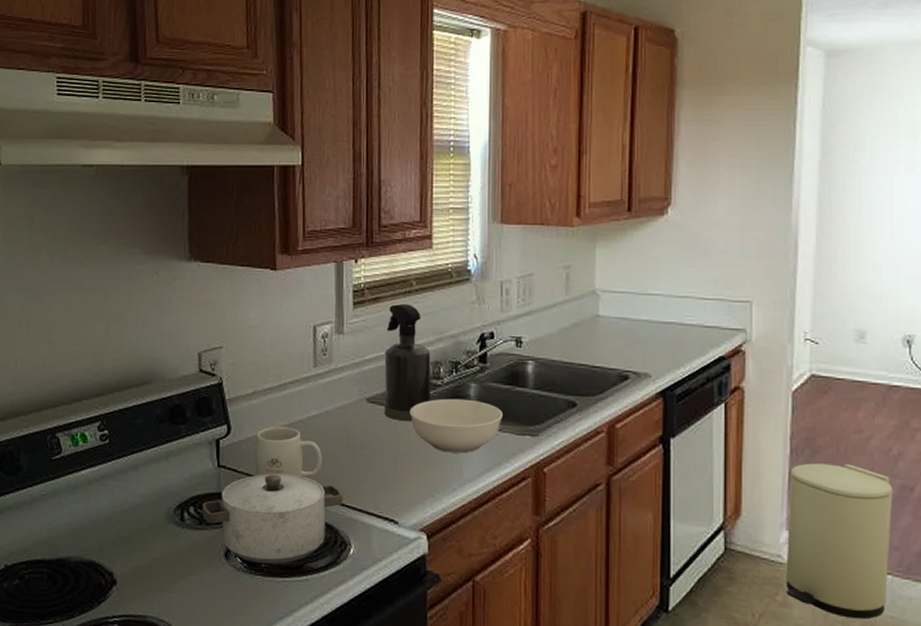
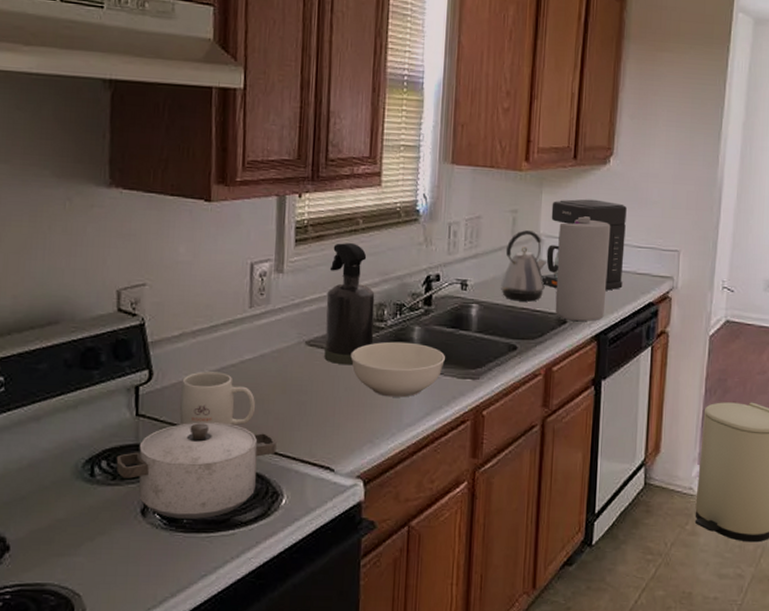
kettle: none [557,286,603,358] -> present [501,230,546,302]
coffee maker: none [599,251,689,345] -> present [541,199,627,291]
paper towel holder: none [615,269,672,377] -> present [555,216,611,321]

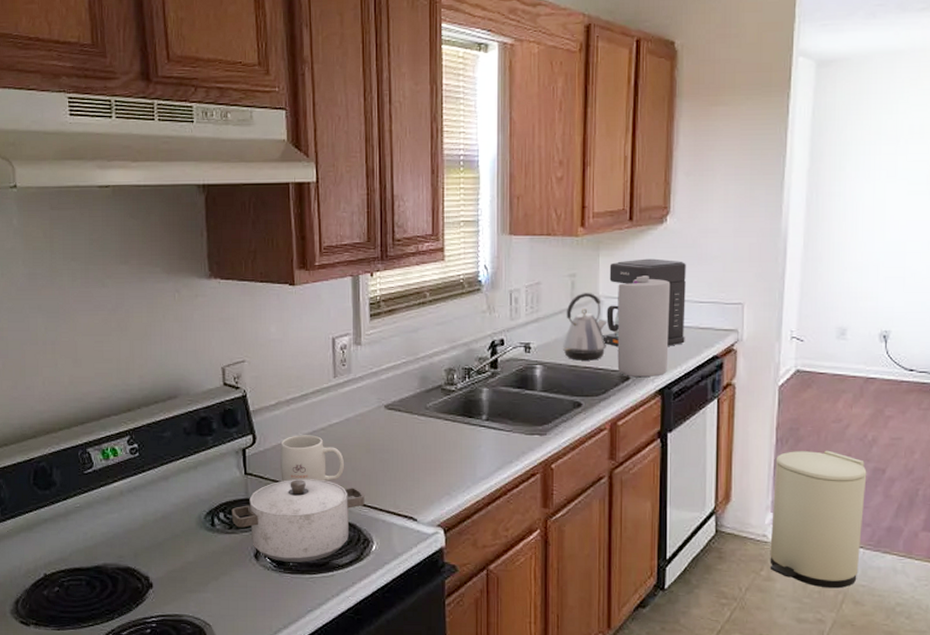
spray bottle: present [324,242,375,366] -> none [401,314,446,426]
bowl: present [350,341,446,398] -> none [426,403,514,454]

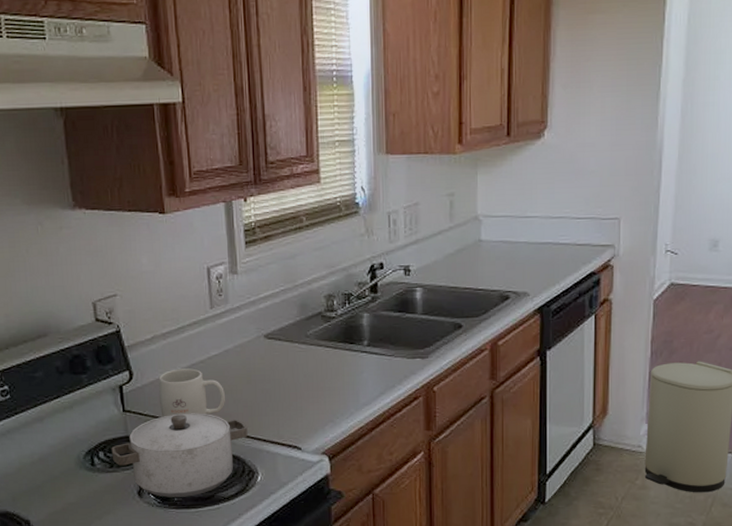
kettle: present [563,293,606,361] -> none [443,212,486,282]
coffee maker: present [603,258,686,346] -> none [482,175,564,266]
paper towel holder: present [617,276,671,377] -> none [496,193,549,296]

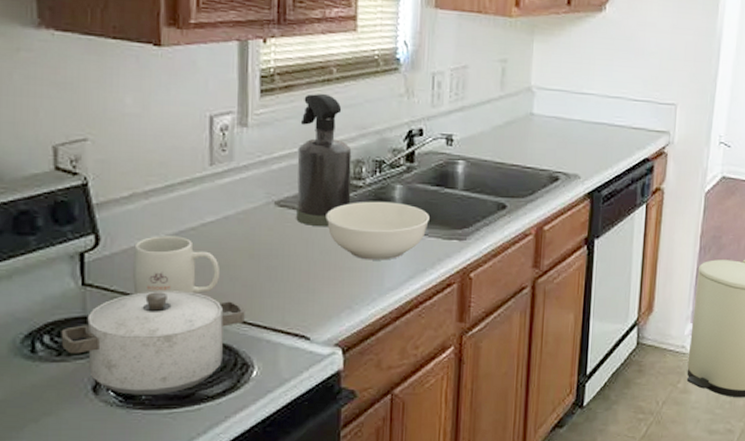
spray bottle: none [279,239,326,354] -> present [296,93,352,227]
bowl: none [306,328,395,380] -> present [325,201,431,261]

